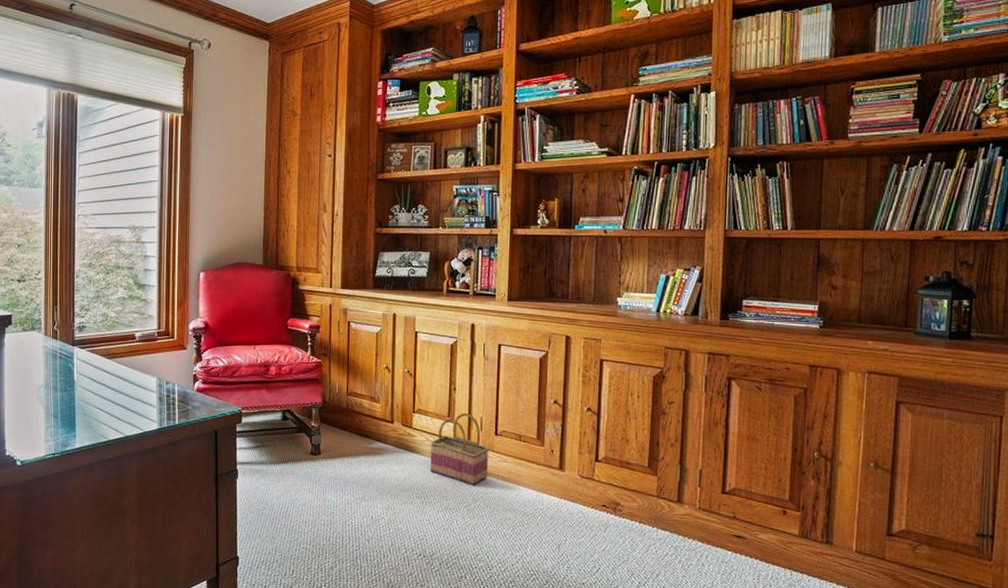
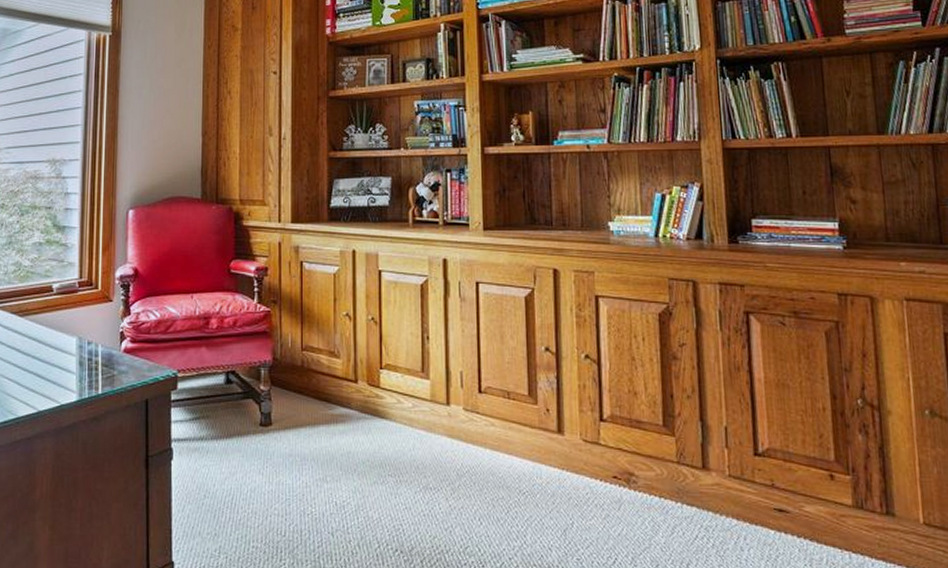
basket: present [430,412,490,486] -> none [402,366,474,458]

